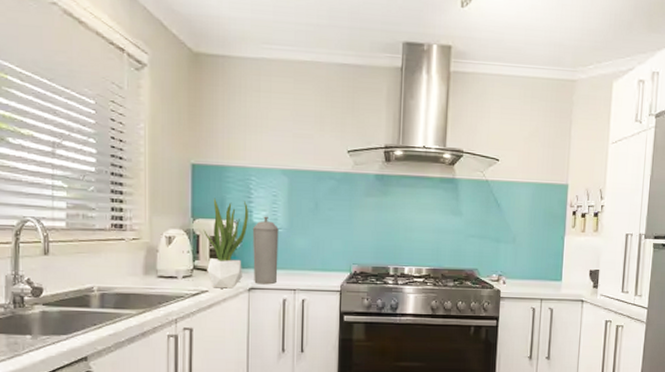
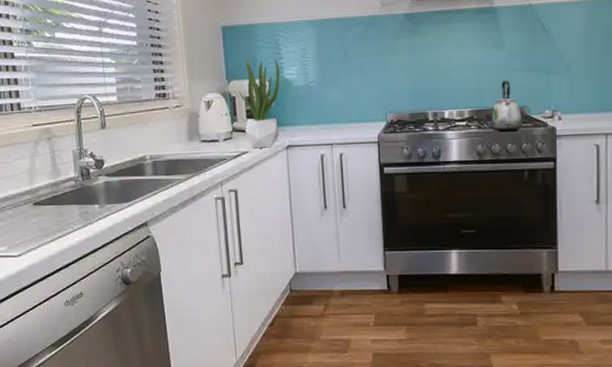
canister: present [252,216,279,285] -> none [284,71,313,142]
kettle: none [445,245,472,291] -> present [491,80,522,132]

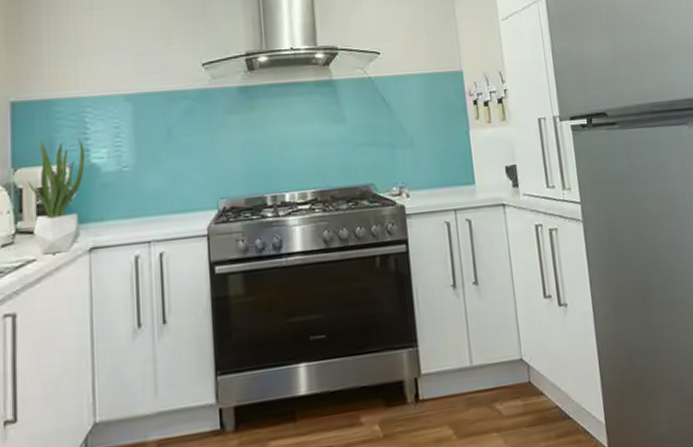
kettle: present [491,80,522,132] -> none [336,157,370,214]

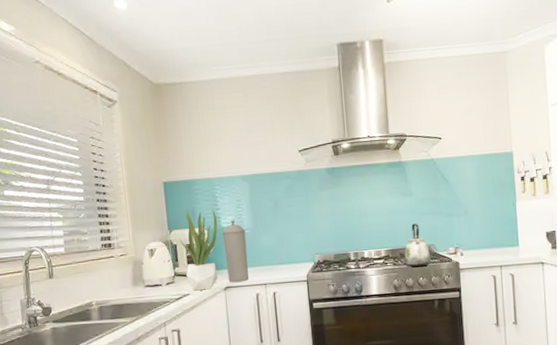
canister: none [90,153,126,242] -> present [222,220,249,283]
kettle: none [336,157,370,214] -> present [404,223,431,268]

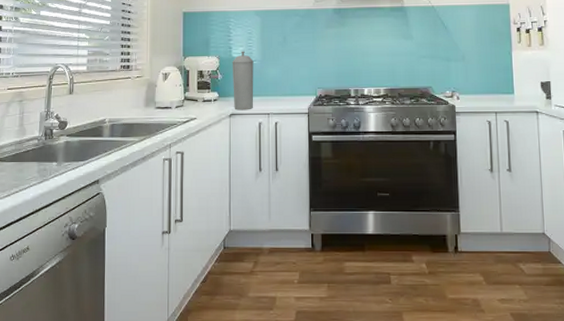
potted plant: present [179,208,219,291] -> none [192,38,228,116]
kettle: present [404,223,431,268] -> none [402,65,428,108]

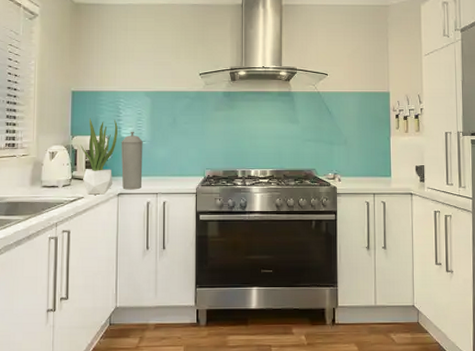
potted plant: none [192,38,228,116] -> present [80,118,118,195]

